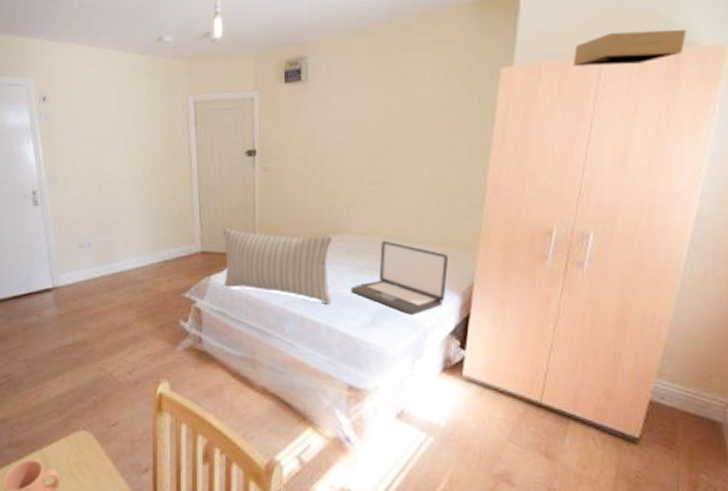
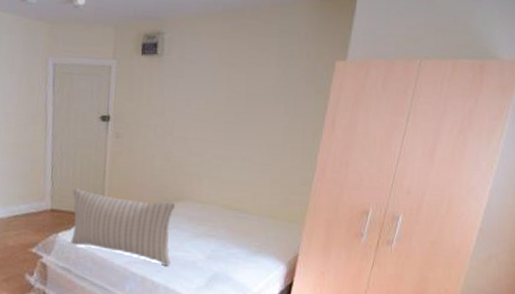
laptop: present [350,240,449,315] -> none [189,210,279,280]
box: present [573,30,687,66] -> none [396,39,490,70]

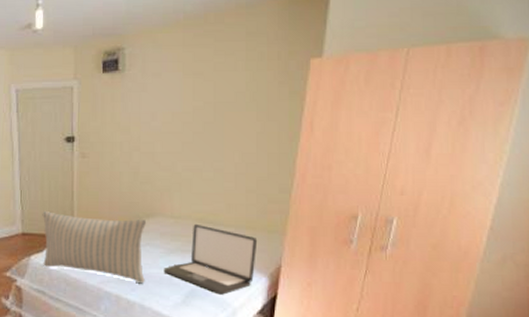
laptop: none [189,210,279,280] -> present [163,223,258,295]

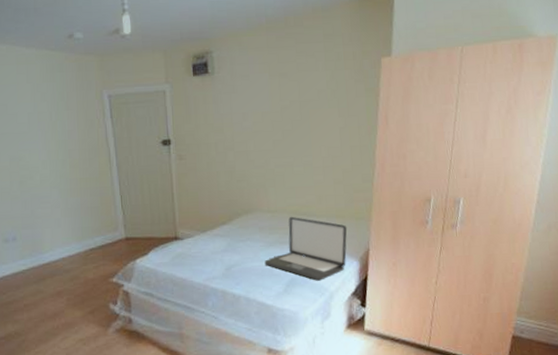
pillow: present [42,210,147,284] -> none [144,214,249,278]

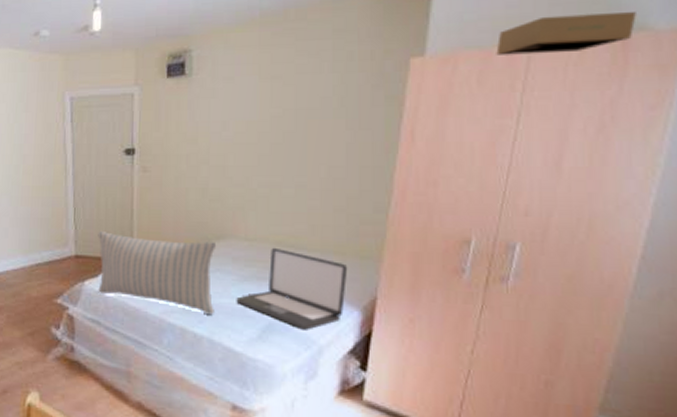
pillow: none [144,214,249,278] -> present [98,230,217,315]
box: none [439,23,527,56] -> present [496,12,636,55]

